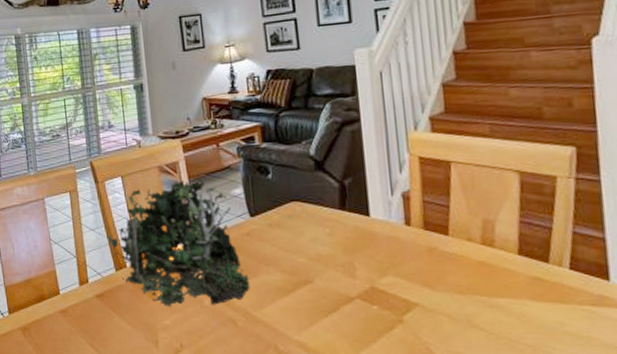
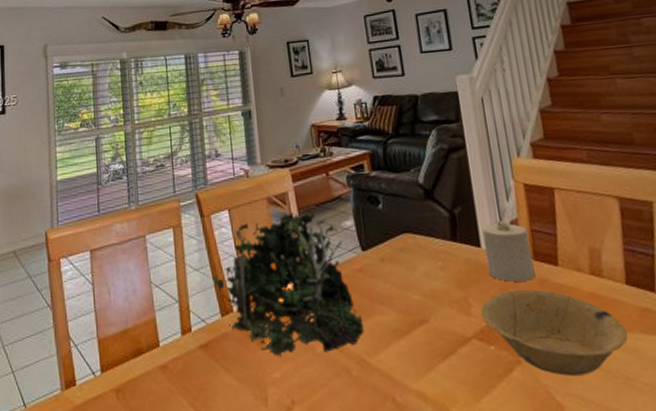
bowl: none [366,256,515,335] -> present [481,289,628,376]
candle: none [372,191,425,249] -> present [482,219,537,282]

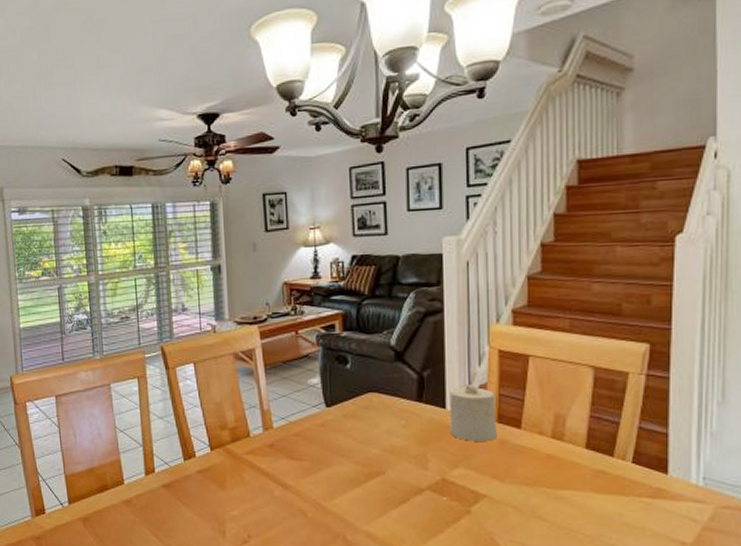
plant: present [213,211,364,356] -> none [177,368,322,497]
bowl: present [481,289,628,376] -> none [438,448,578,526]

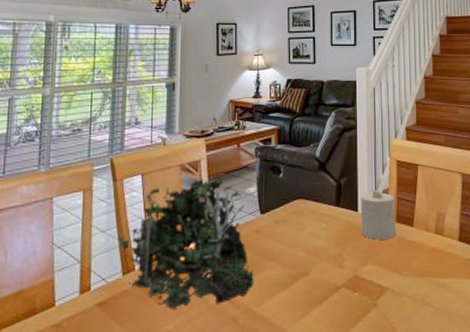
plant: none [177,368,322,497] -> present [119,178,254,310]

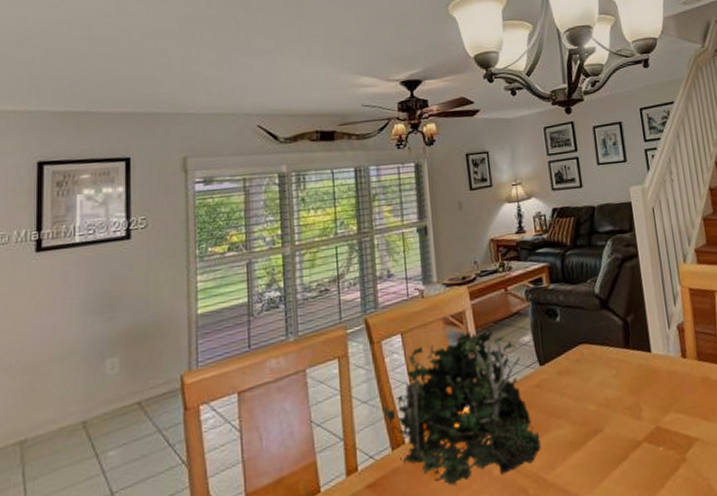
candle: present [361,189,397,240] -> none [652,324,700,383]

